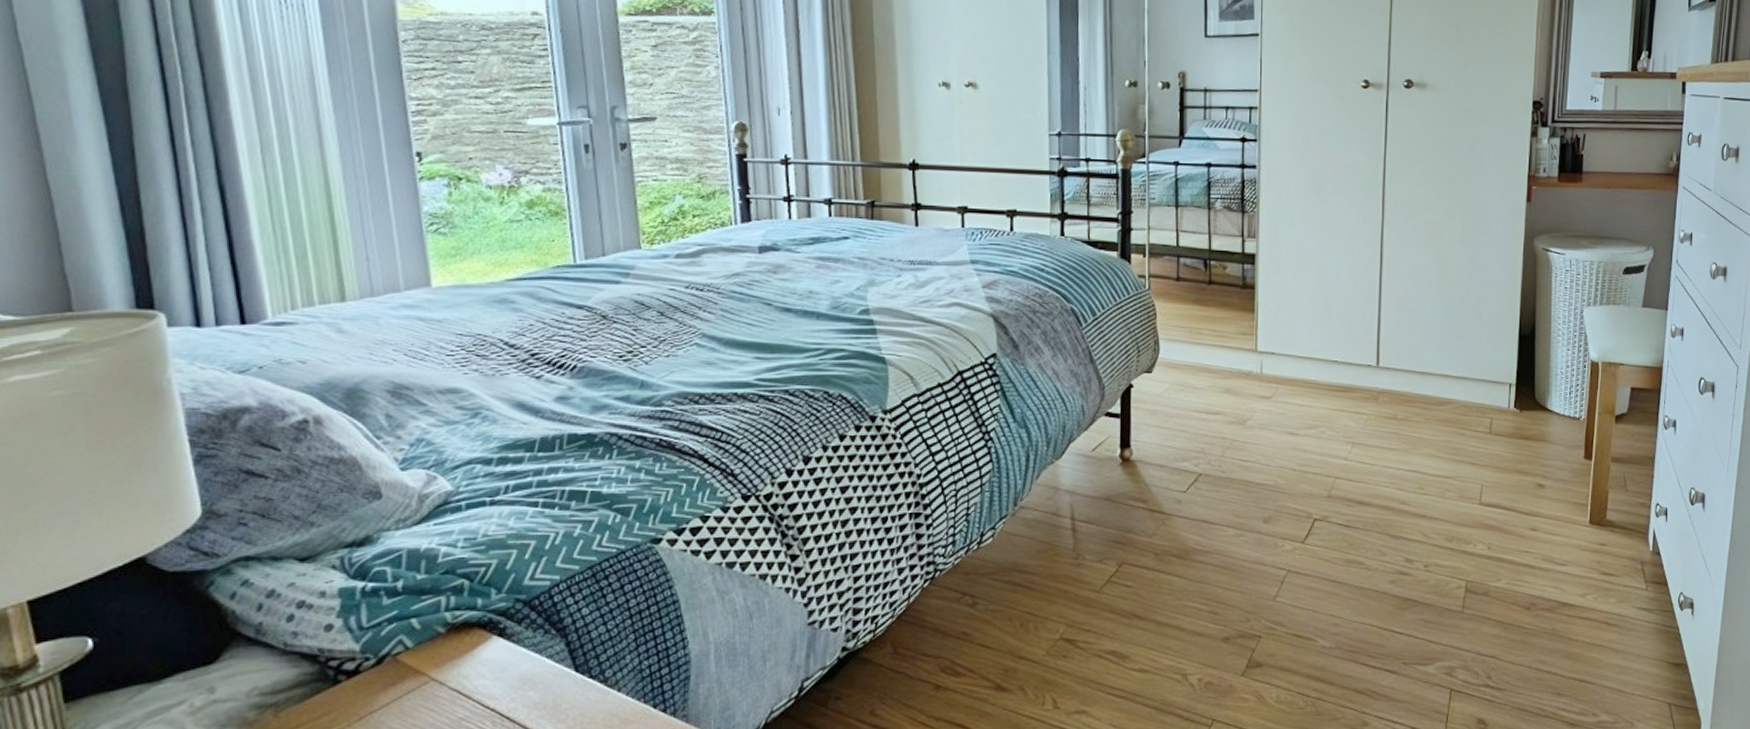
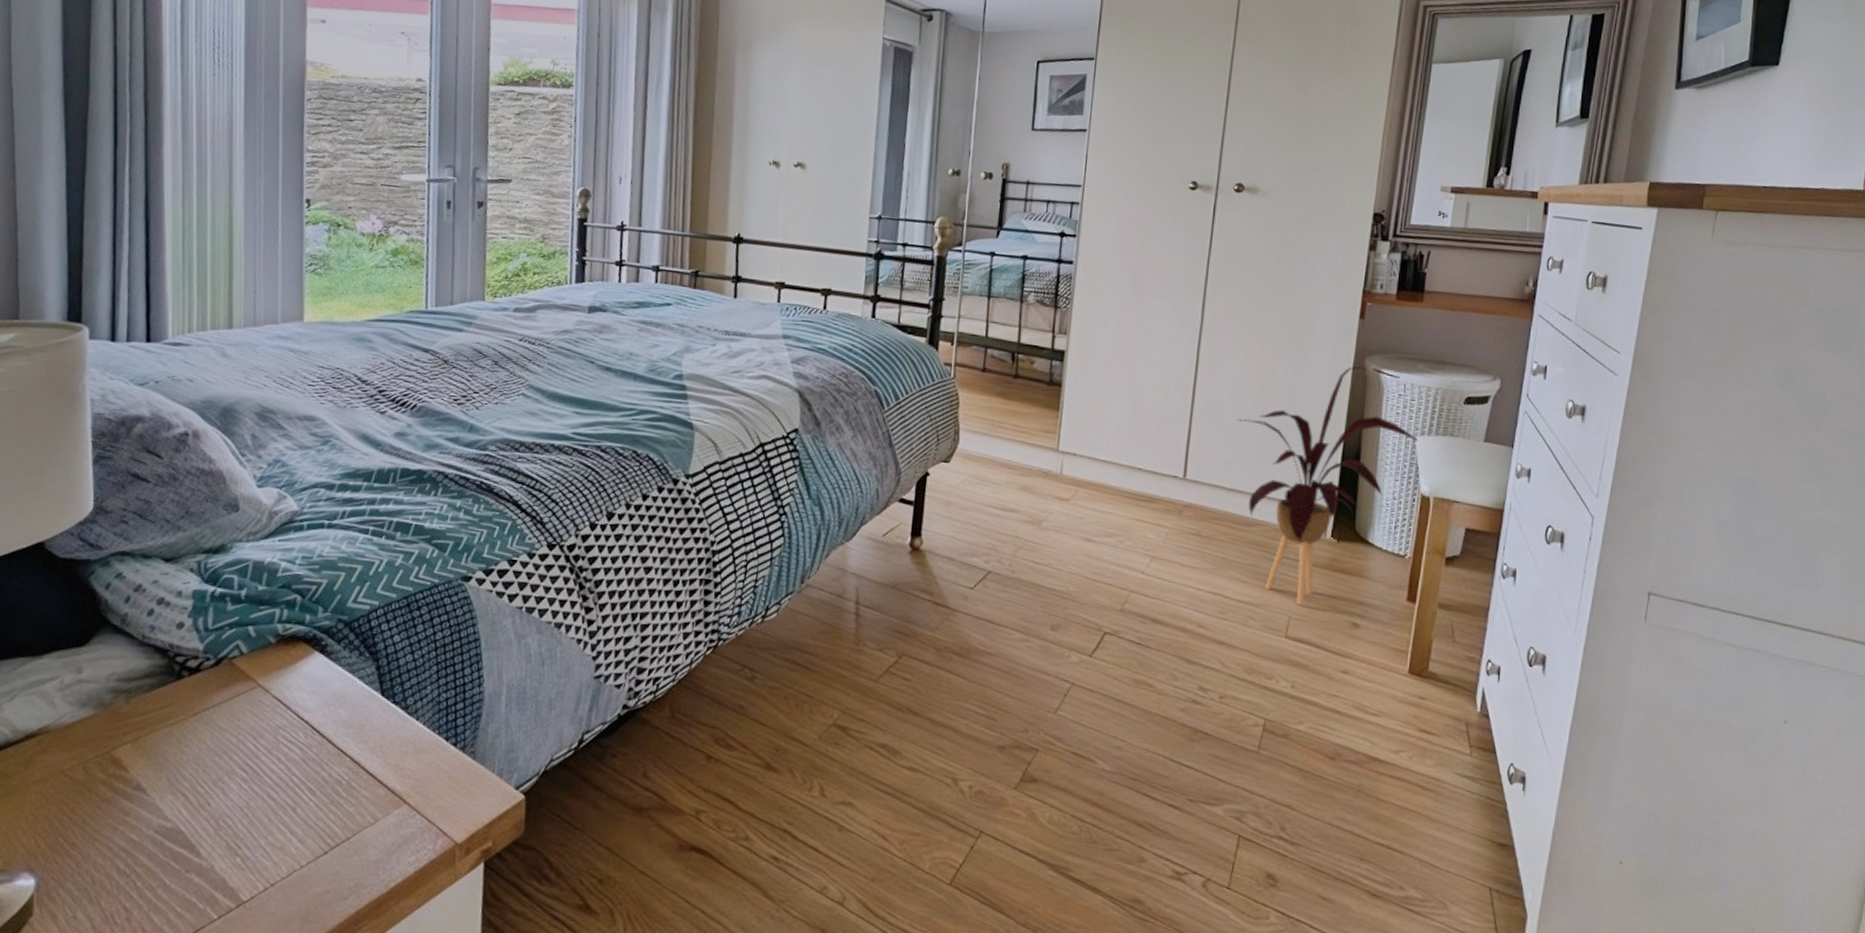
house plant: none [1422,246,1586,473] -> present [1237,366,1419,605]

